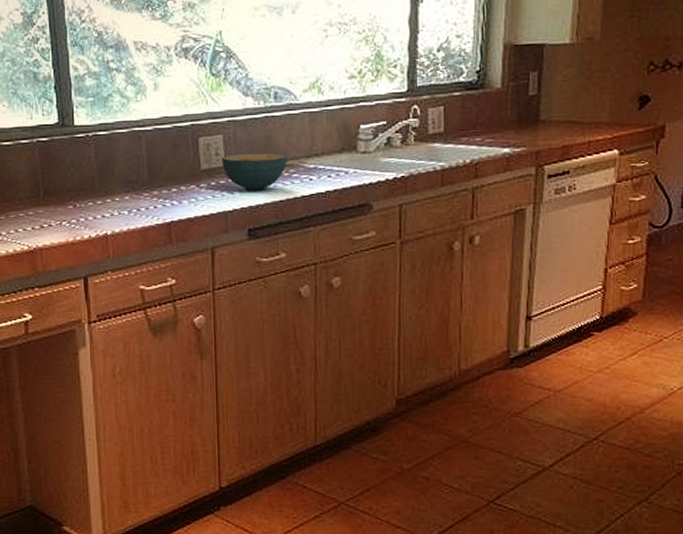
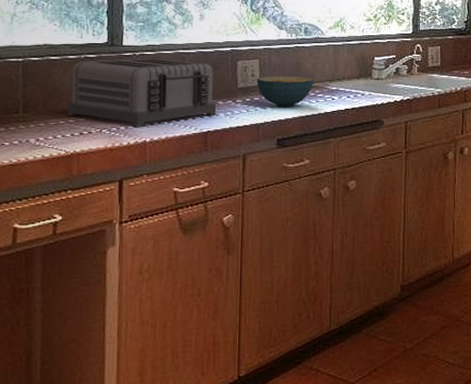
toaster: none [25,138,180,218] -> present [68,57,217,127]

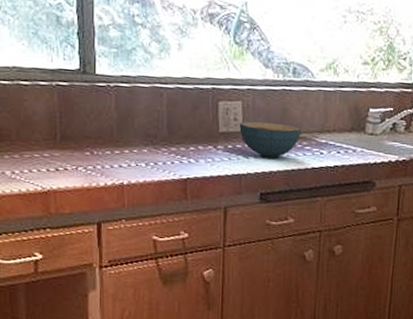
toaster: present [68,57,217,127] -> none [42,88,197,167]

